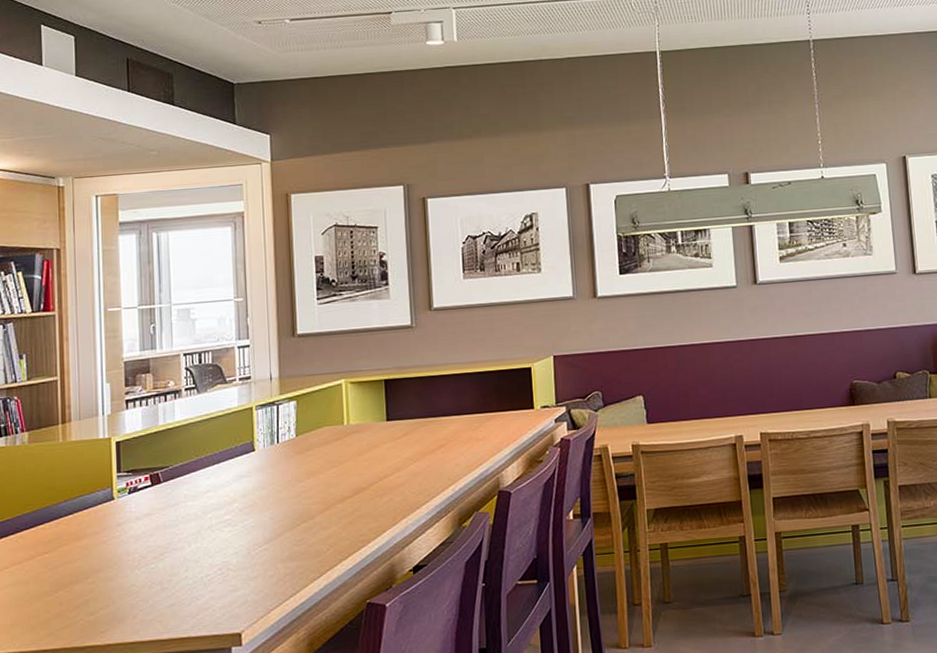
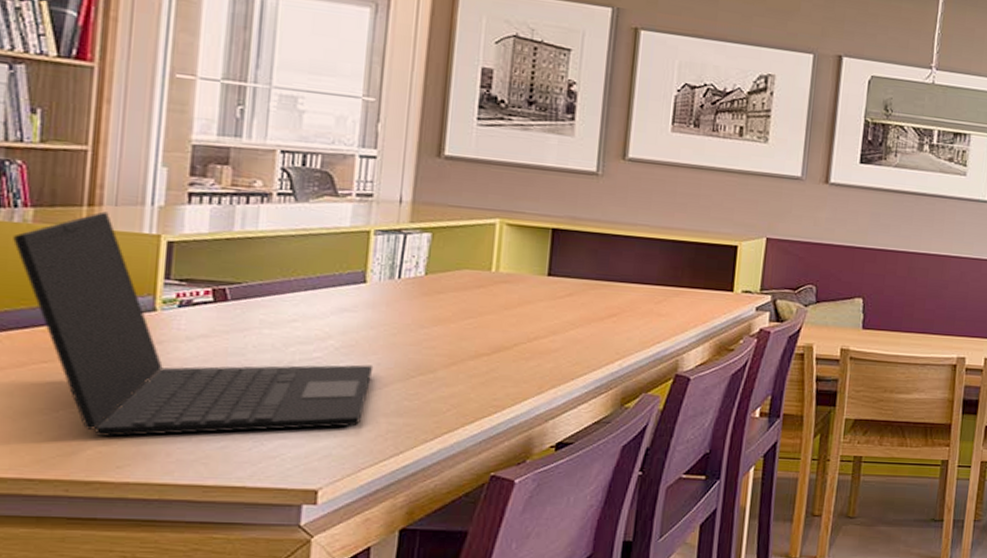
laptop: none [17,426,269,608] -> present [13,211,374,437]

